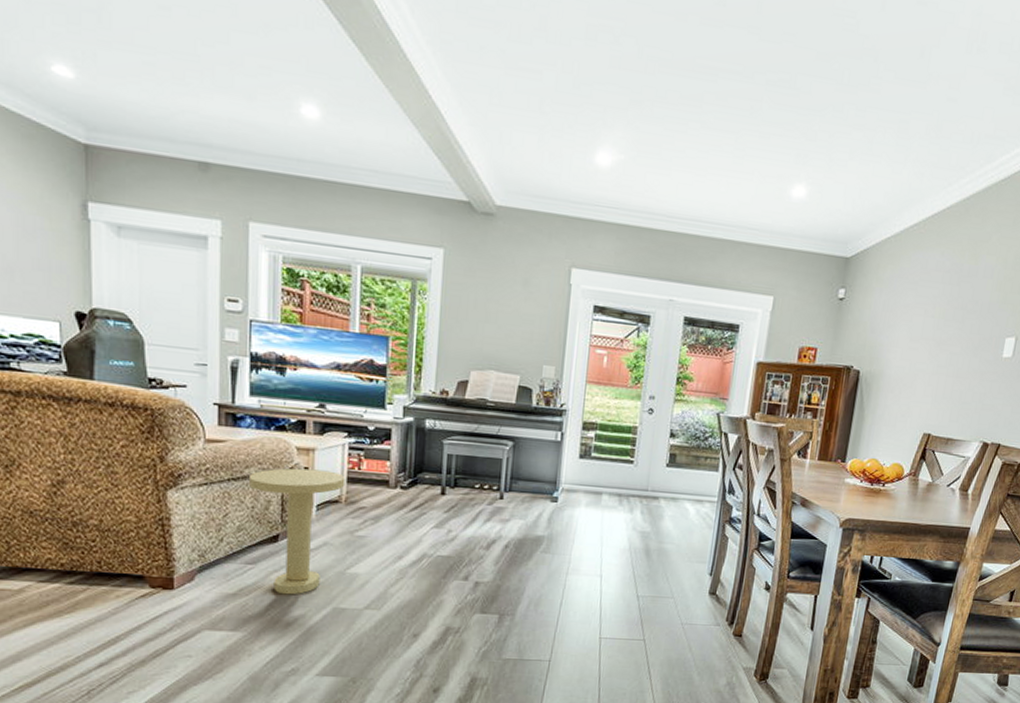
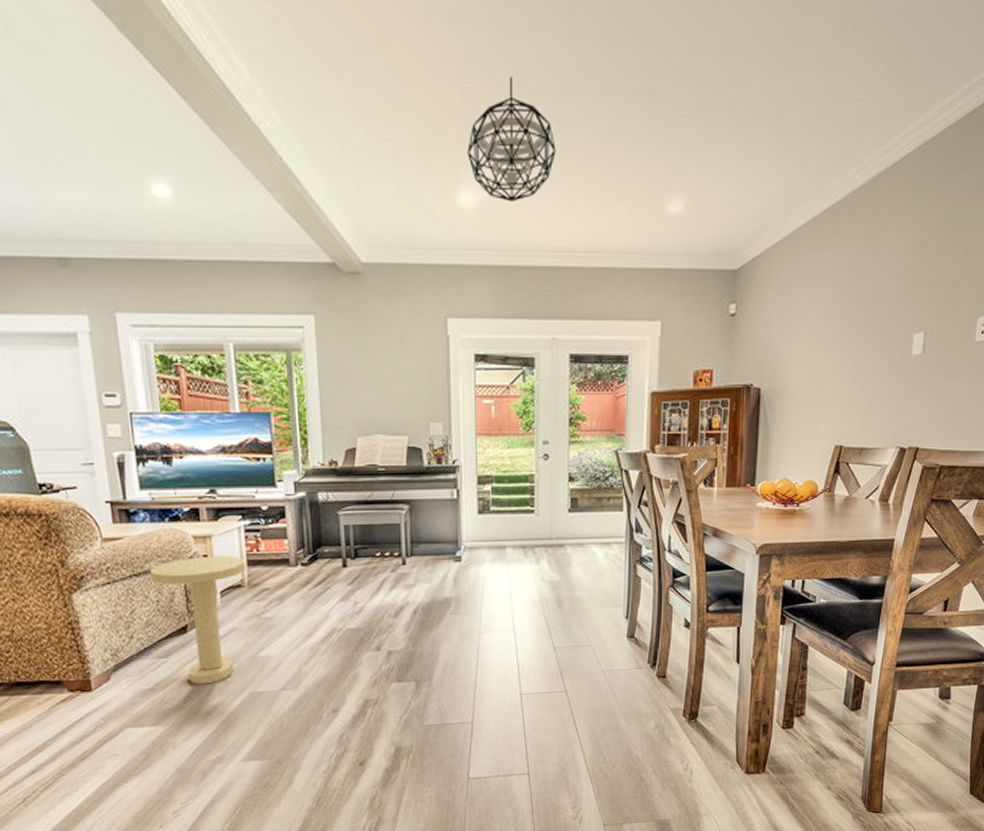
pendant light: none [609,51,693,167] -> present [467,77,556,202]

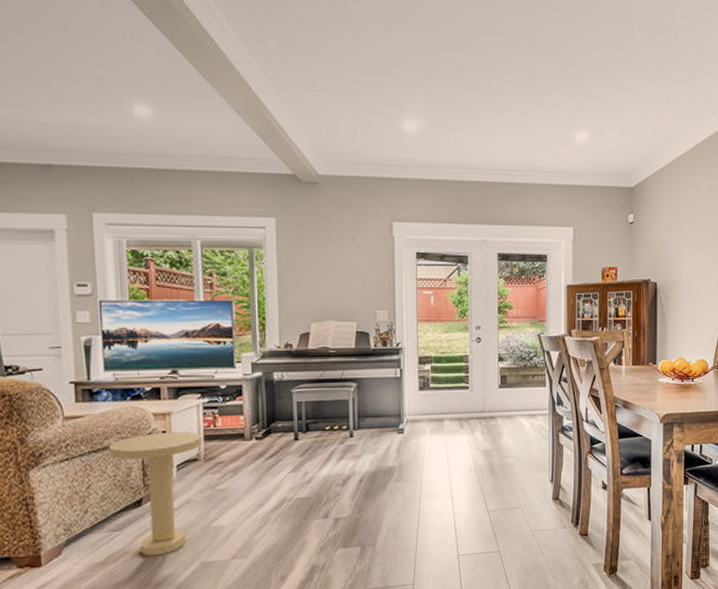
pendant light: present [467,77,556,202] -> none [410,33,484,129]

